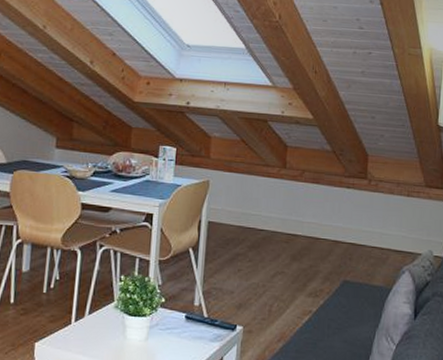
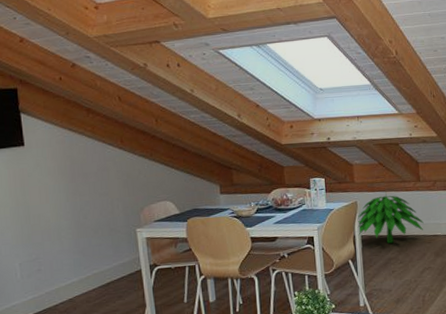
indoor plant: none [205,174,283,236] -> present [357,191,424,244]

